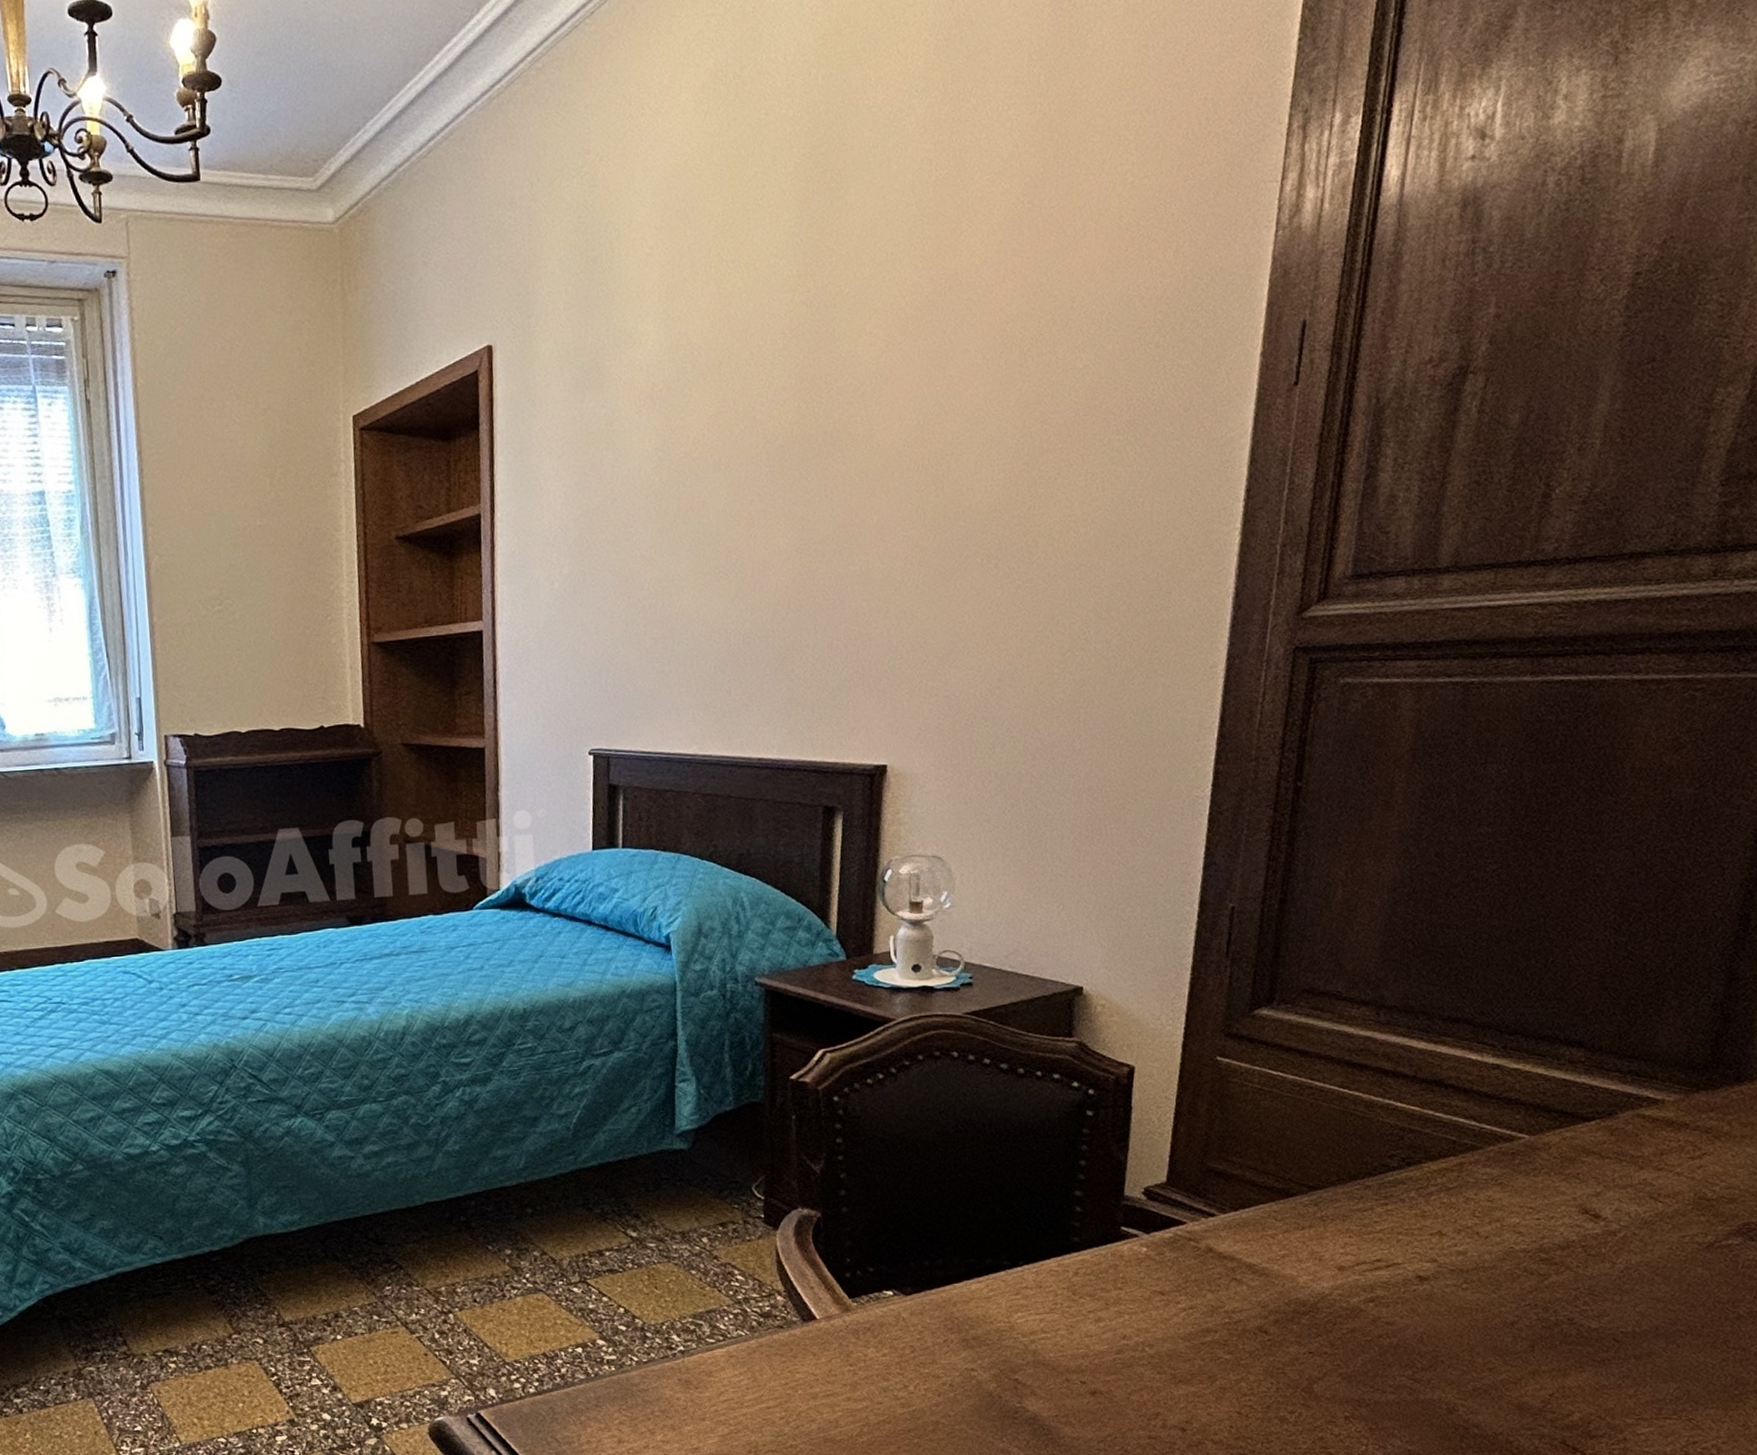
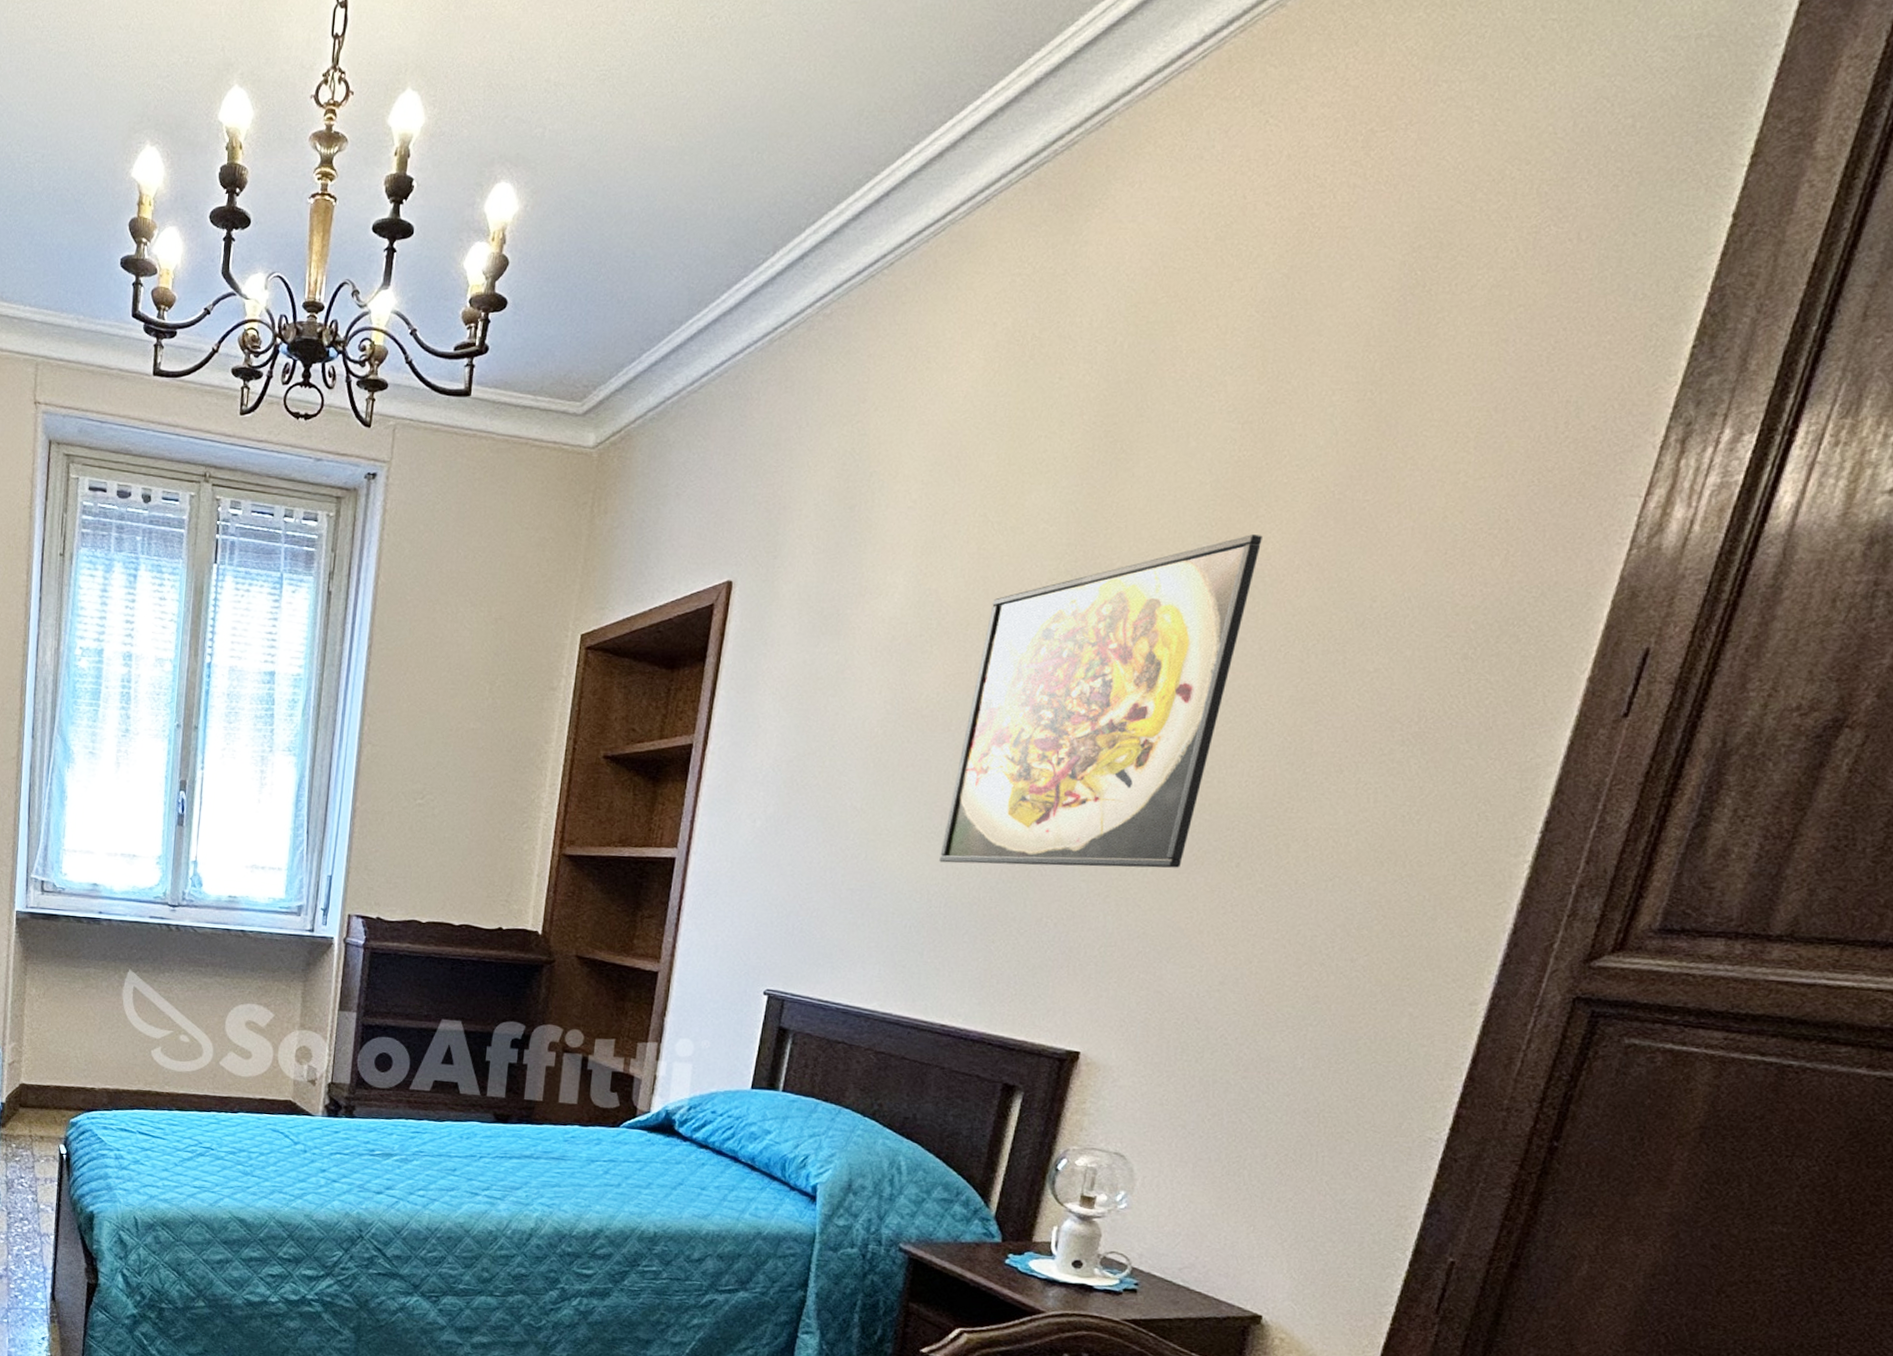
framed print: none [730,249,969,601] -> present [939,534,1262,868]

